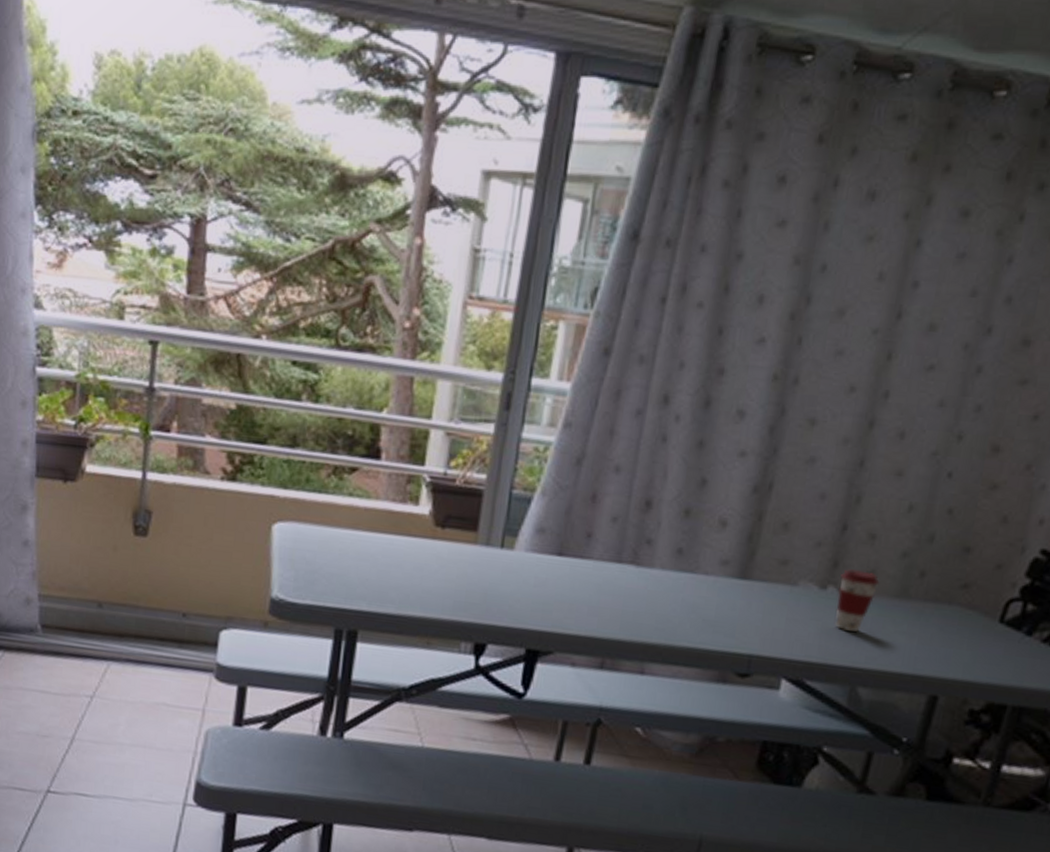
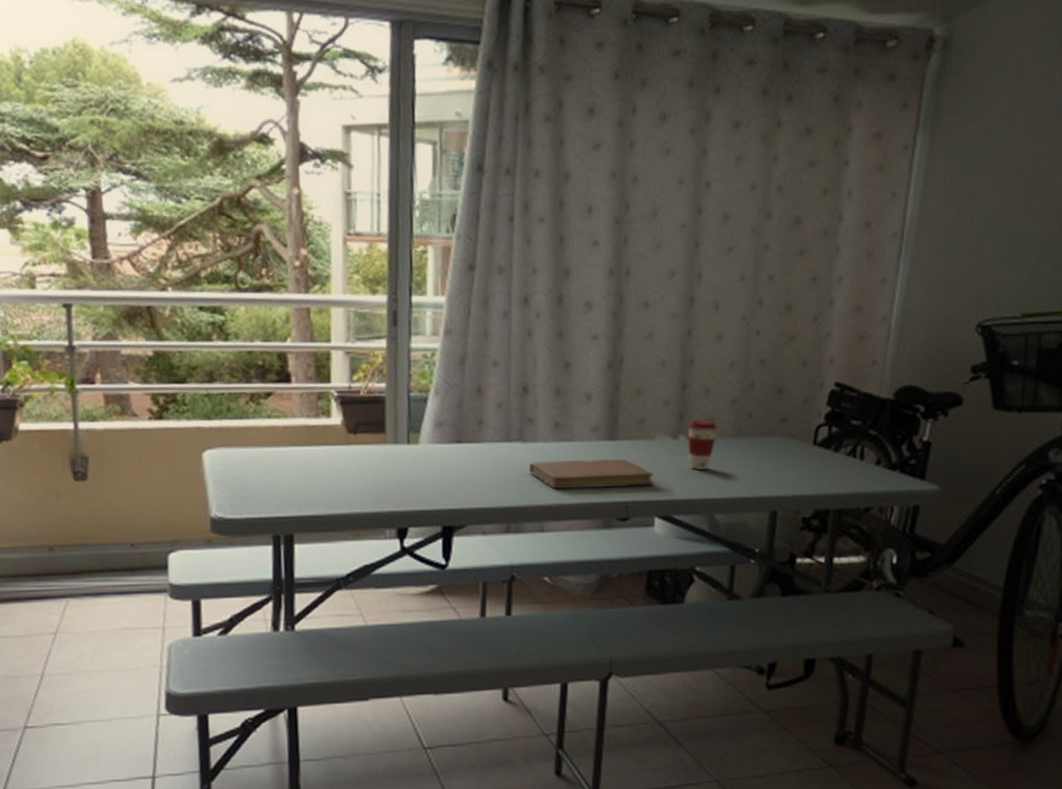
notebook: none [638,590,789,640] -> present [529,458,654,490]

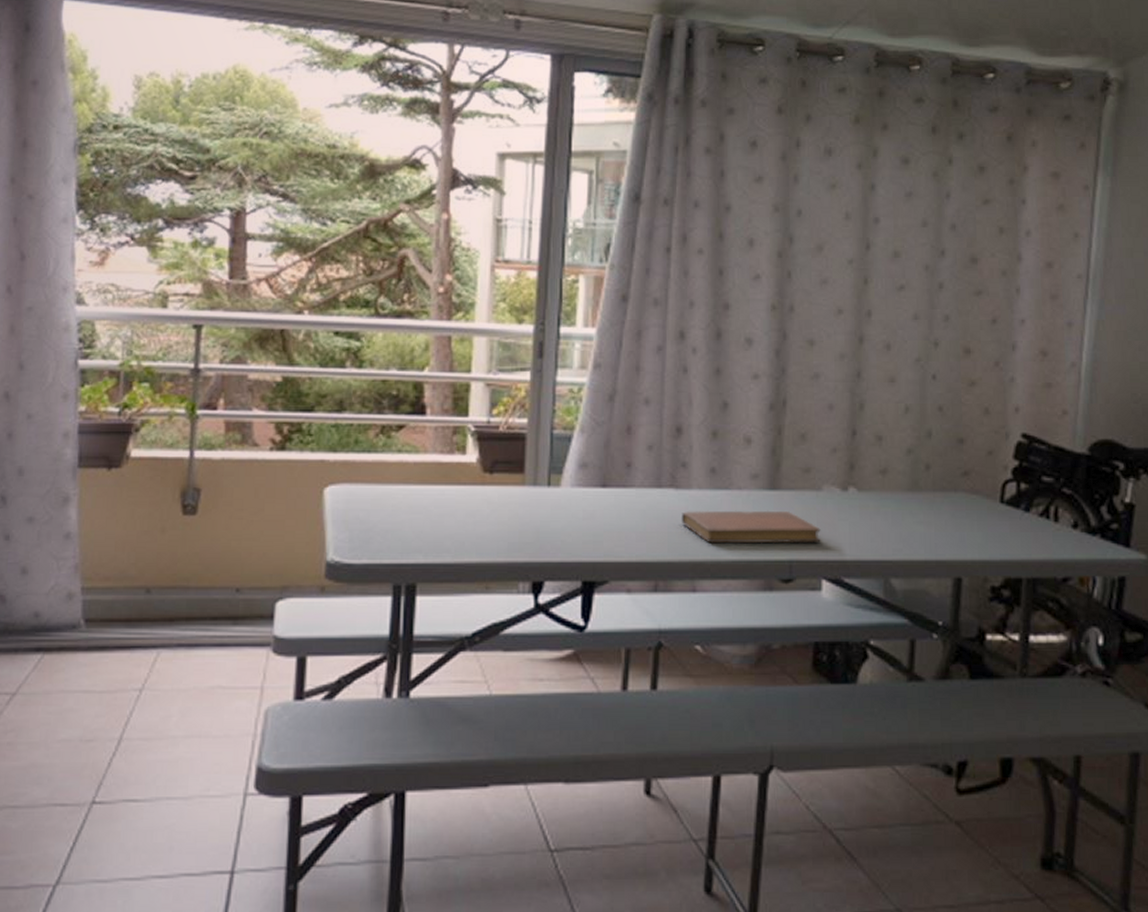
coffee cup: present [687,419,718,470] -> none [858,470,893,526]

